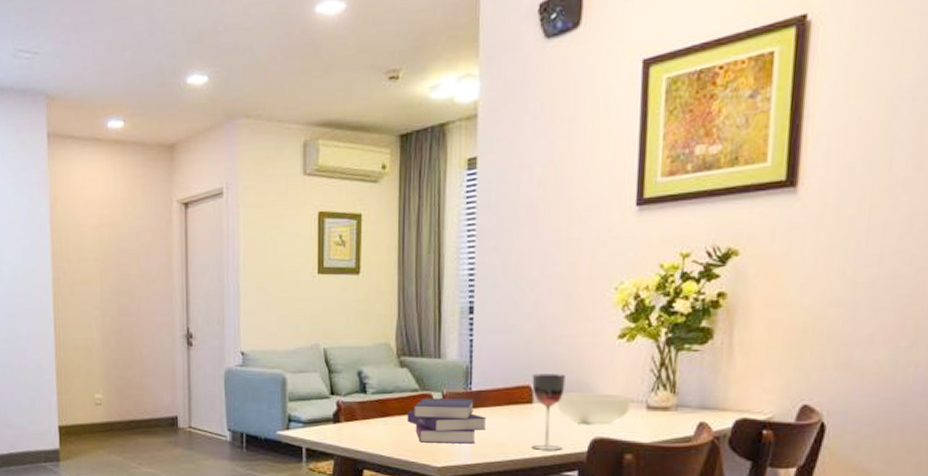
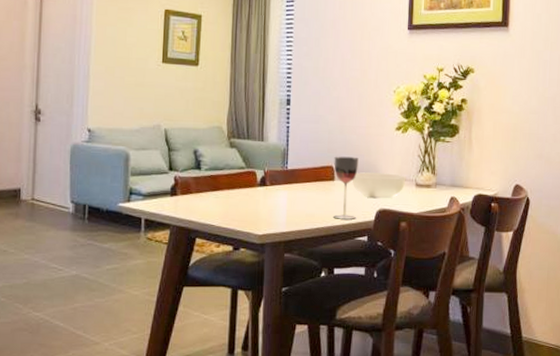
book: present [407,398,487,444] -> none [234,175,299,214]

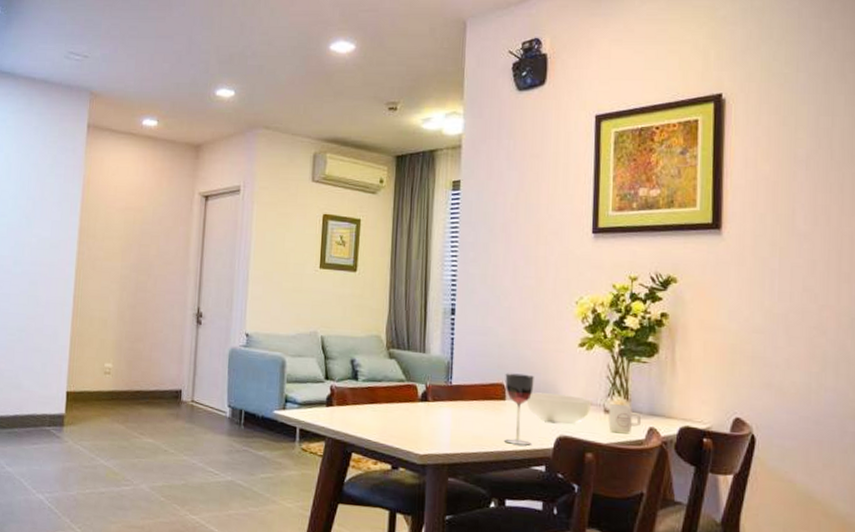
mug: none [419,179,444,204] -> present [608,404,641,434]

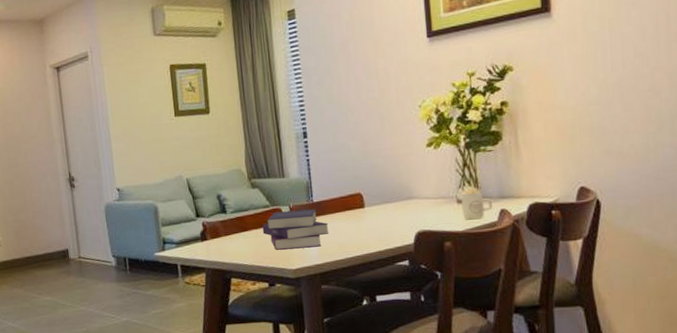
book: none [393,388,465,435] -> present [262,209,330,250]
wineglass: present [505,373,534,446] -> none [361,180,393,246]
bowl: present [526,392,592,425] -> none [384,192,445,221]

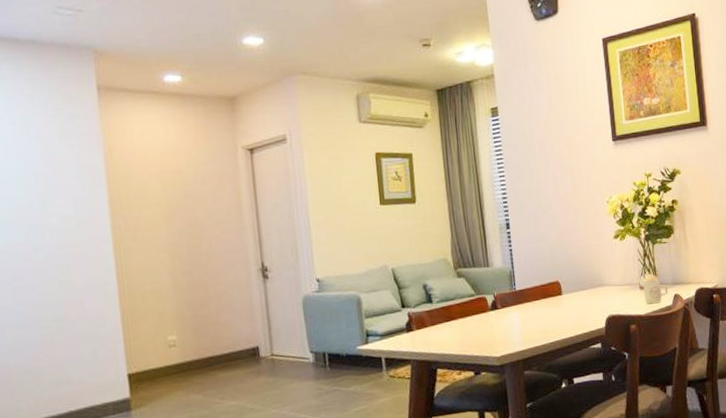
book: present [262,209,330,250] -> none [467,297,531,339]

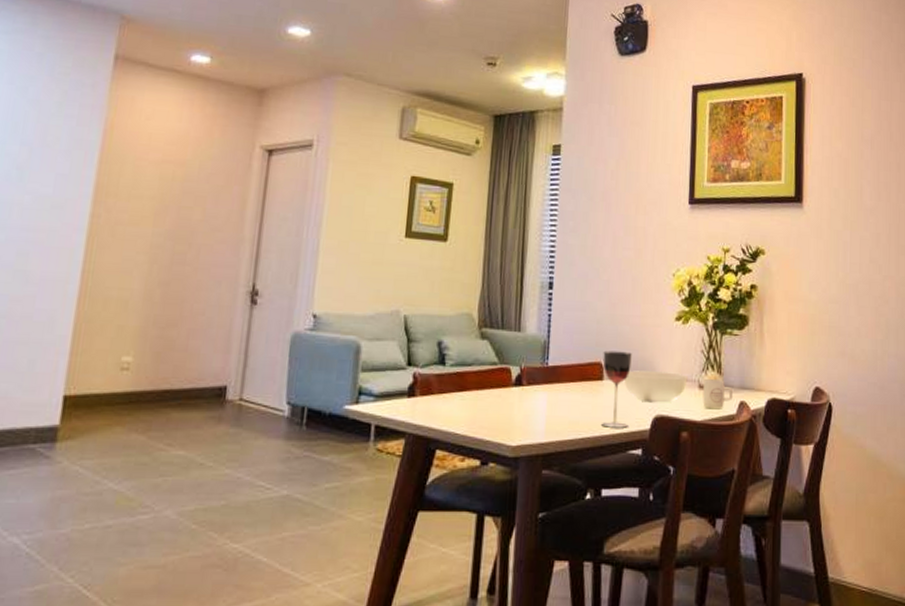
wineglass: none [559,269,587,331] -> present [602,350,632,428]
bowl: none [579,280,630,307] -> present [623,370,688,403]

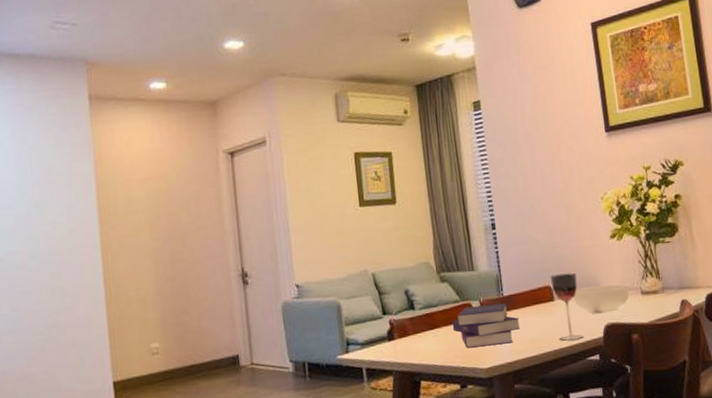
book: none [484,372,561,421] -> present [452,303,521,348]
mug: present [703,379,732,410] -> none [645,284,674,311]

